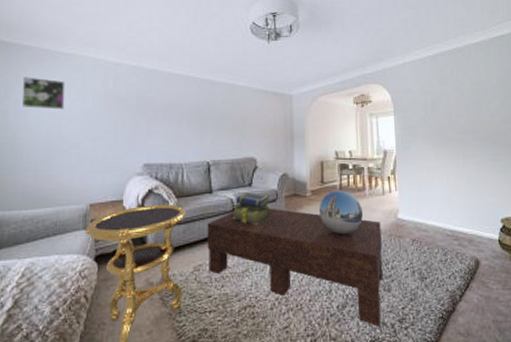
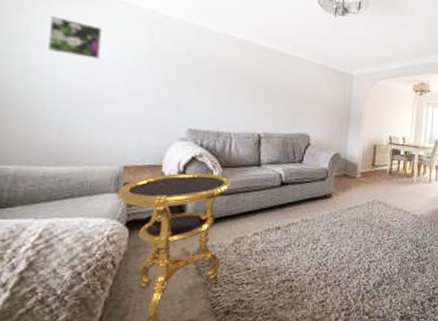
coffee table: present [207,208,383,327] -> none [250,186,424,304]
stack of books: present [233,192,270,226] -> none [280,169,320,203]
decorative sphere: present [318,190,363,235] -> none [366,174,408,218]

